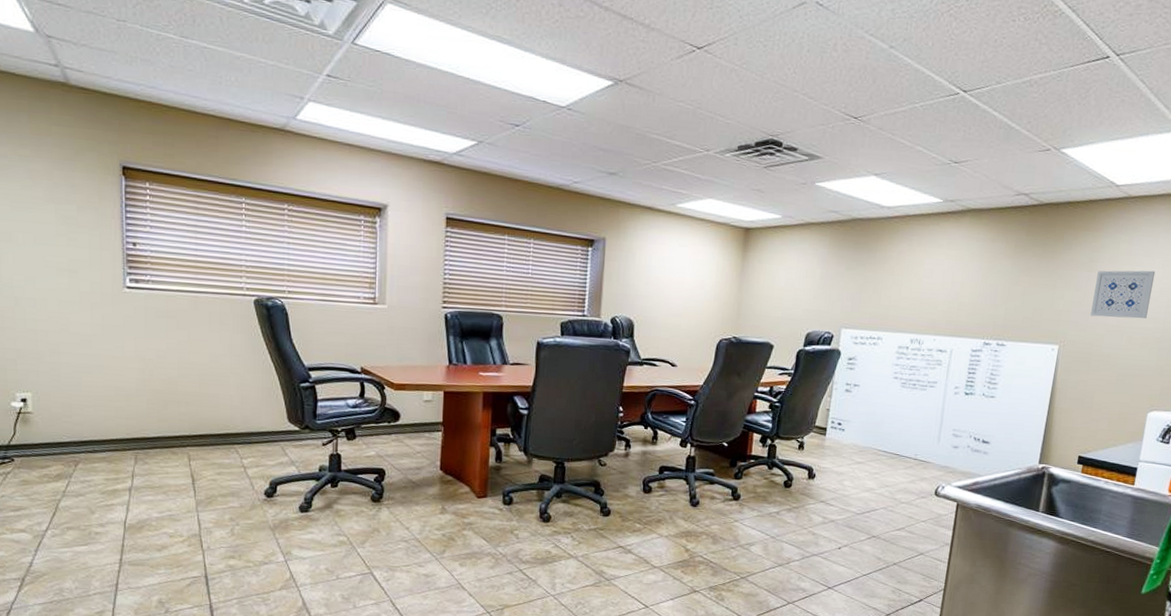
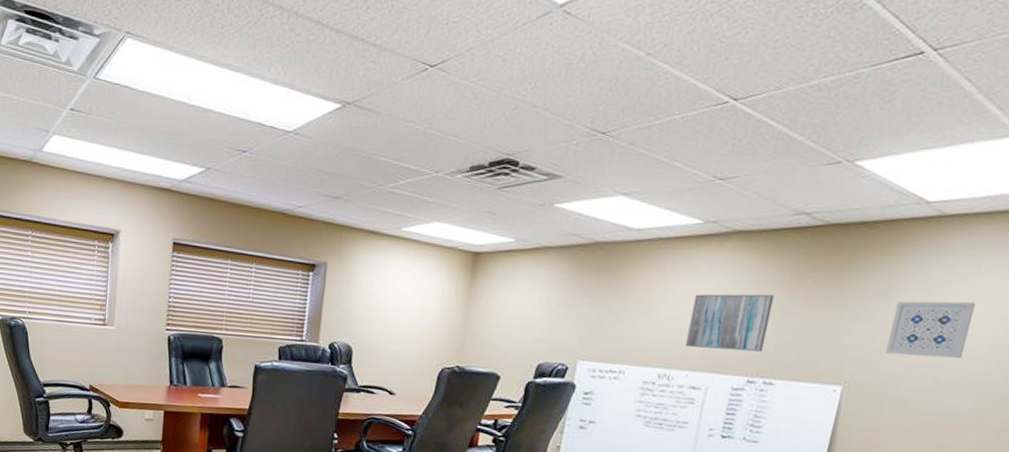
wall art: none [932,265,1003,317] -> present [685,294,775,352]

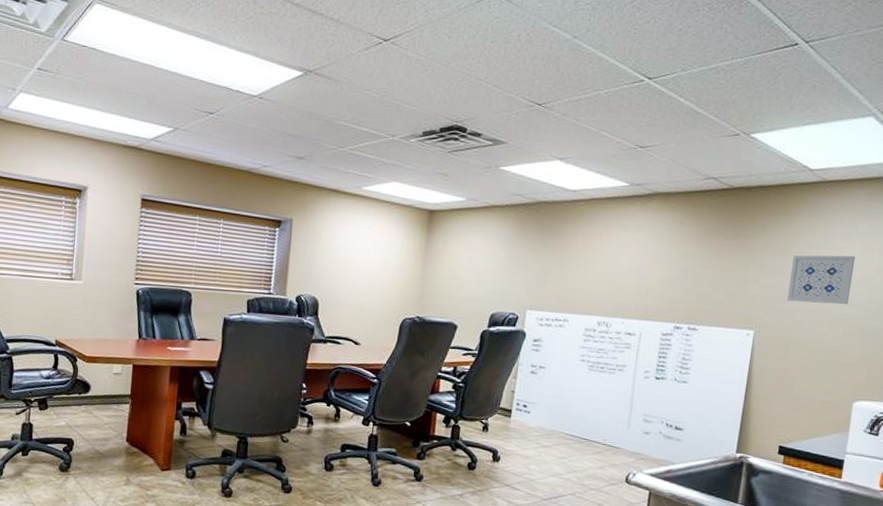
wall art: present [685,294,775,352] -> none [620,248,693,301]

